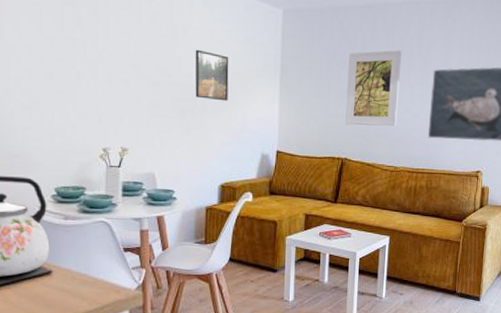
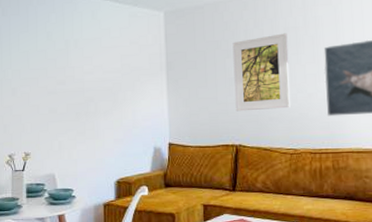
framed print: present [195,49,229,102] -> none [86,57,119,102]

